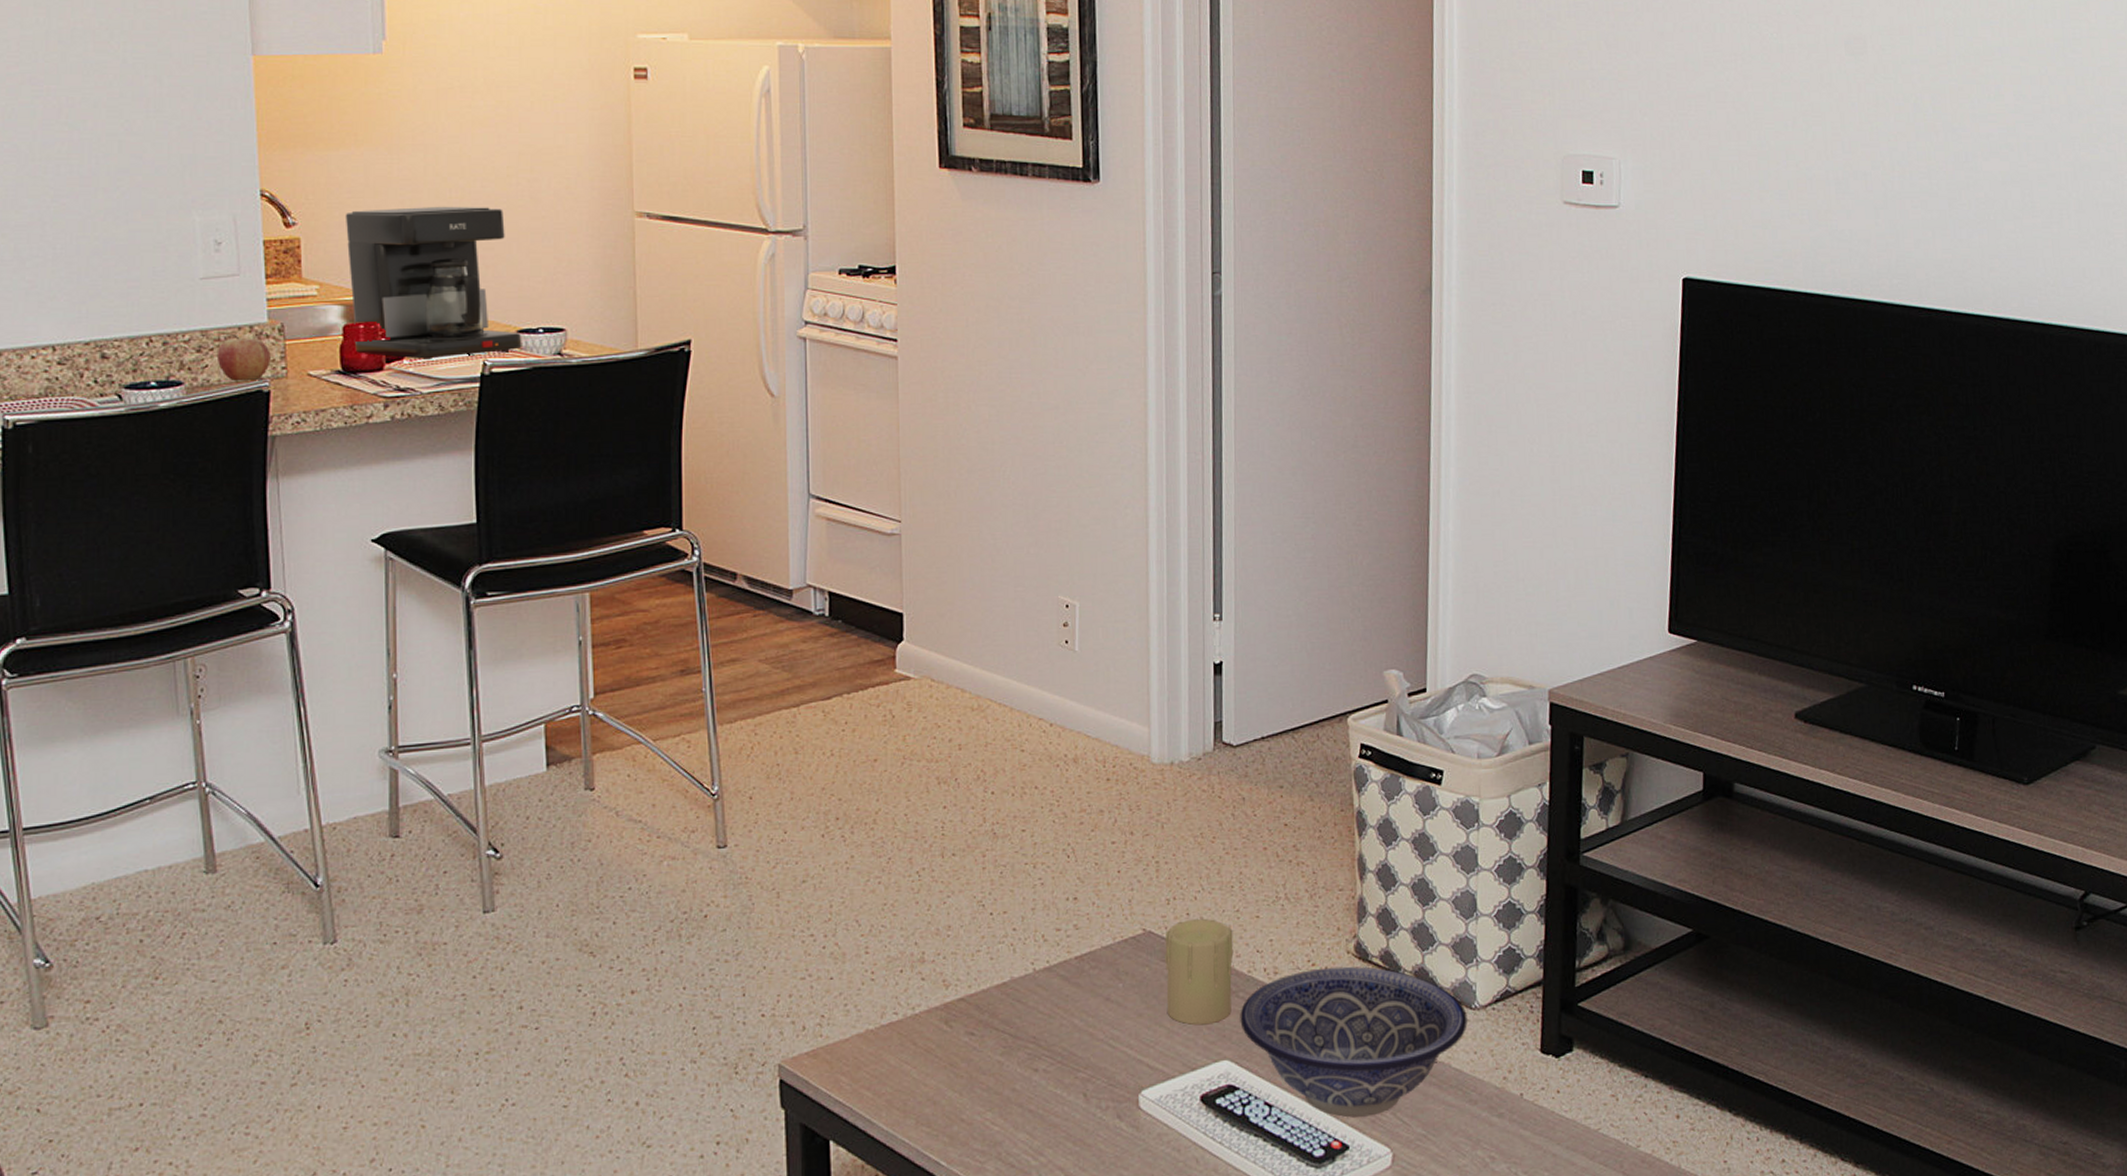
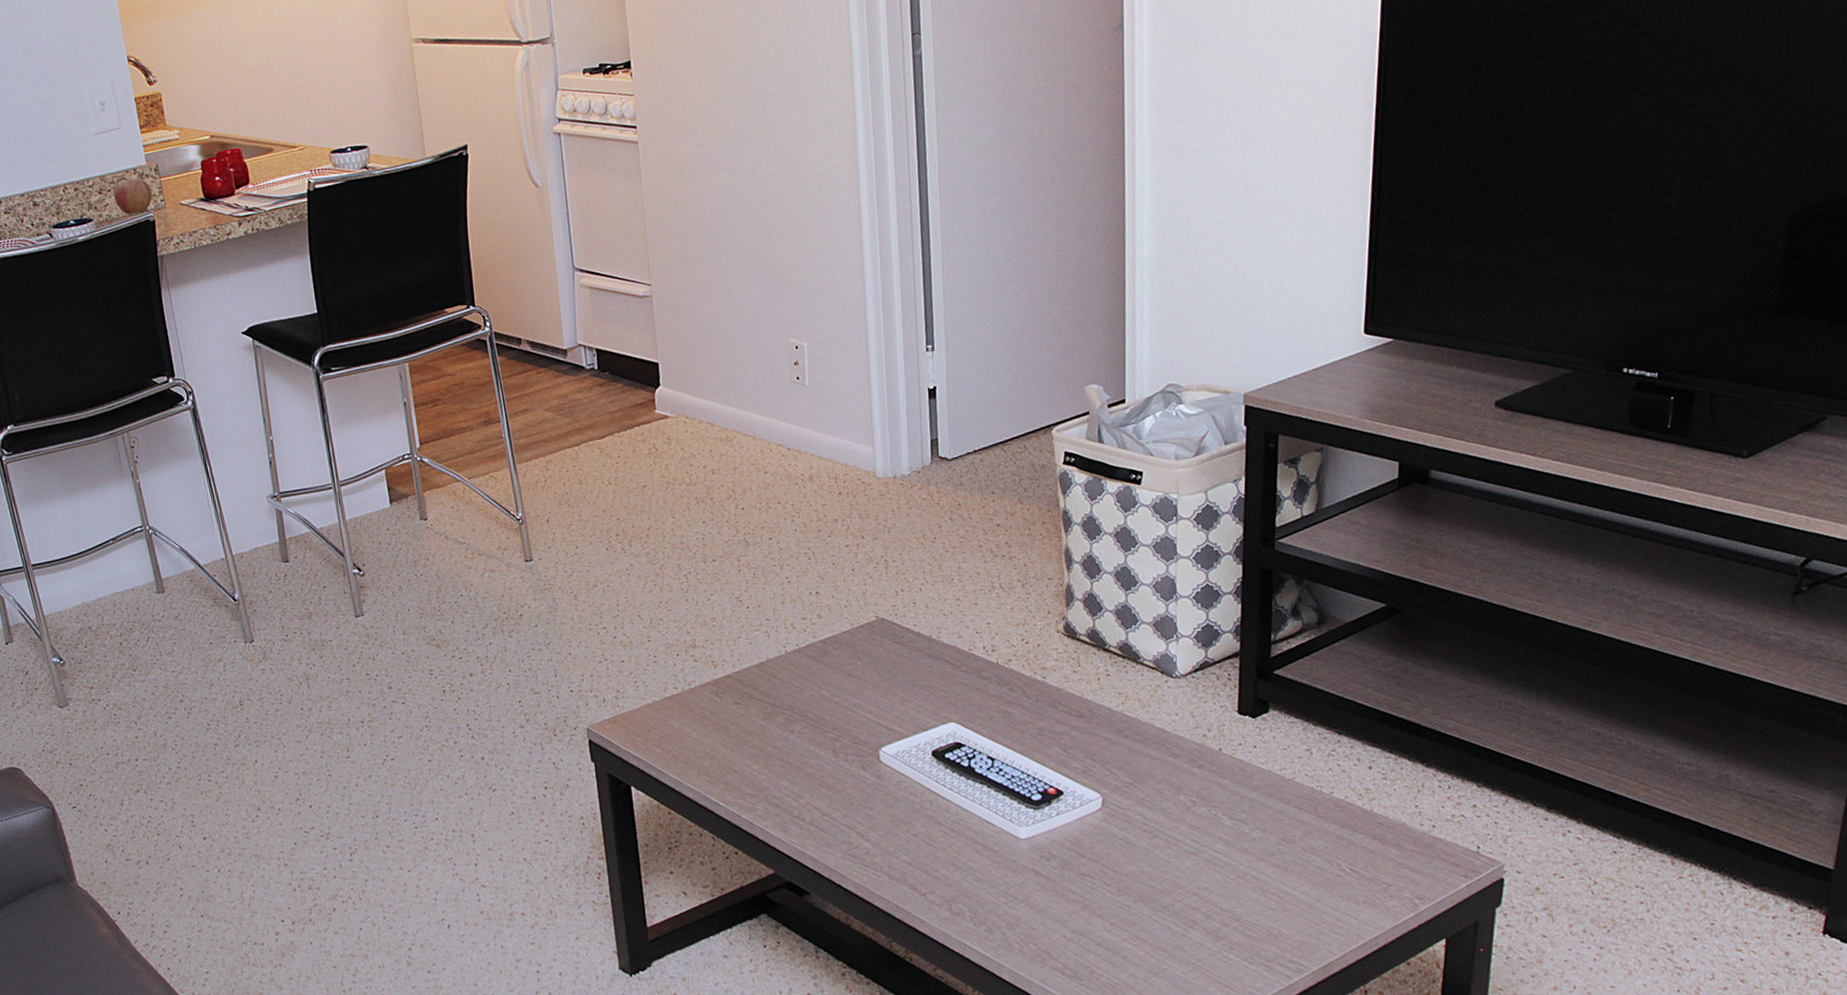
coffee maker: present [345,206,522,361] -> none [191,49,336,184]
candle: present [1165,918,1234,1026] -> none [896,606,956,695]
decorative bowl: present [1240,966,1468,1118] -> none [963,643,1169,769]

